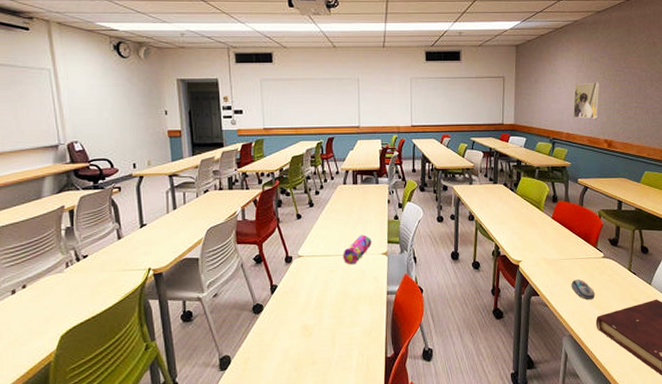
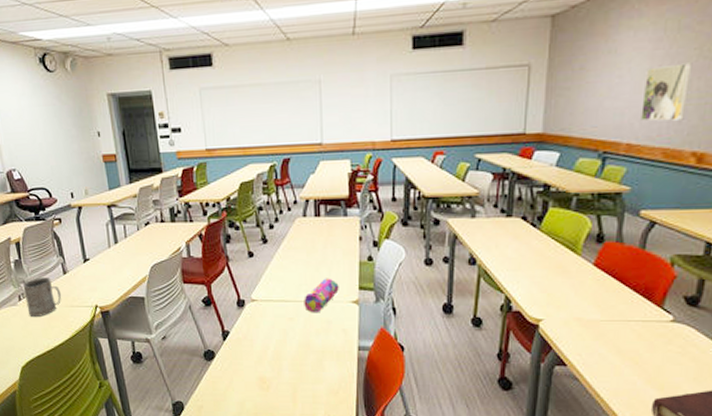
mug: none [72,243,114,284] -> present [23,277,62,318]
computer mouse: present [571,279,595,300] -> none [617,349,654,377]

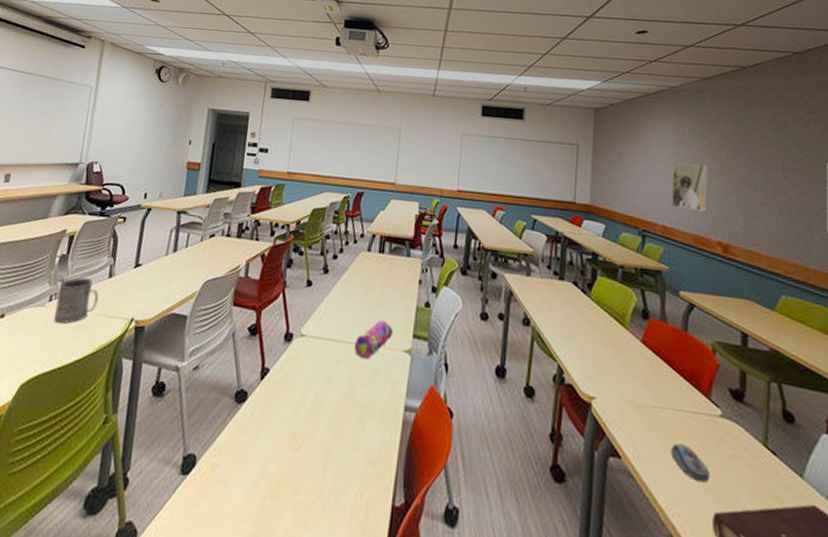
computer mouse: none [617,349,654,377] -> present [671,443,710,483]

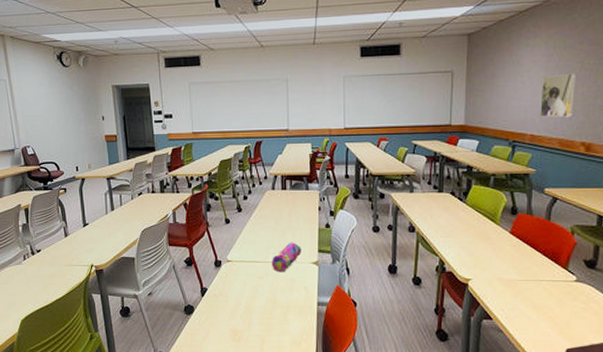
mug: present [54,277,99,324] -> none [28,239,62,275]
computer mouse: present [671,443,710,483] -> none [533,304,564,329]

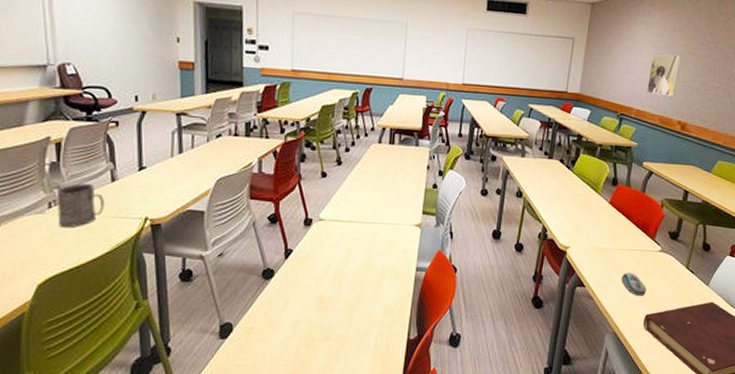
mug: none [28,239,62,275] -> present [56,183,105,228]
pencil case: present [272,242,301,273] -> none [370,201,405,235]
computer mouse: none [533,304,564,329] -> present [621,273,646,296]

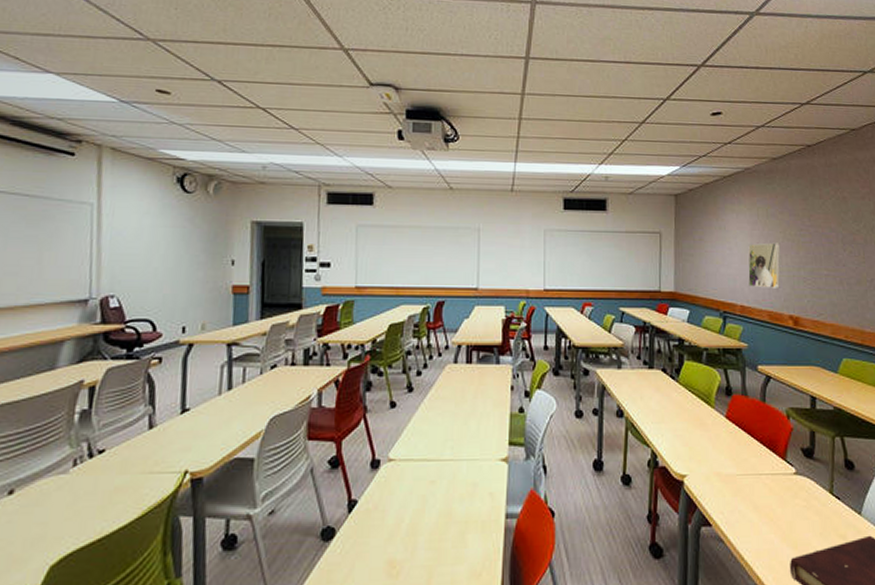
mug: present [56,183,105,228] -> none [82,433,140,491]
computer mouse: present [621,273,646,296] -> none [754,504,787,534]

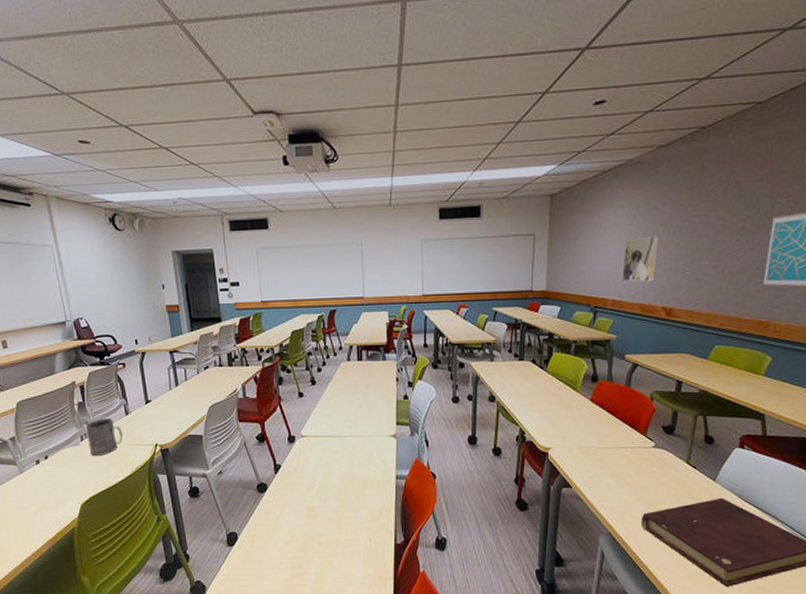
mug: none [82,433,140,491] -> present [85,418,123,457]

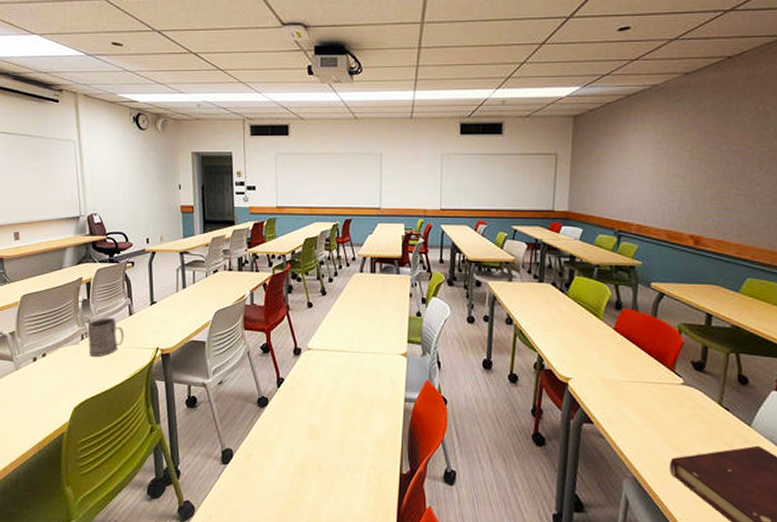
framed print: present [622,236,660,282] -> none [647,162,686,208]

